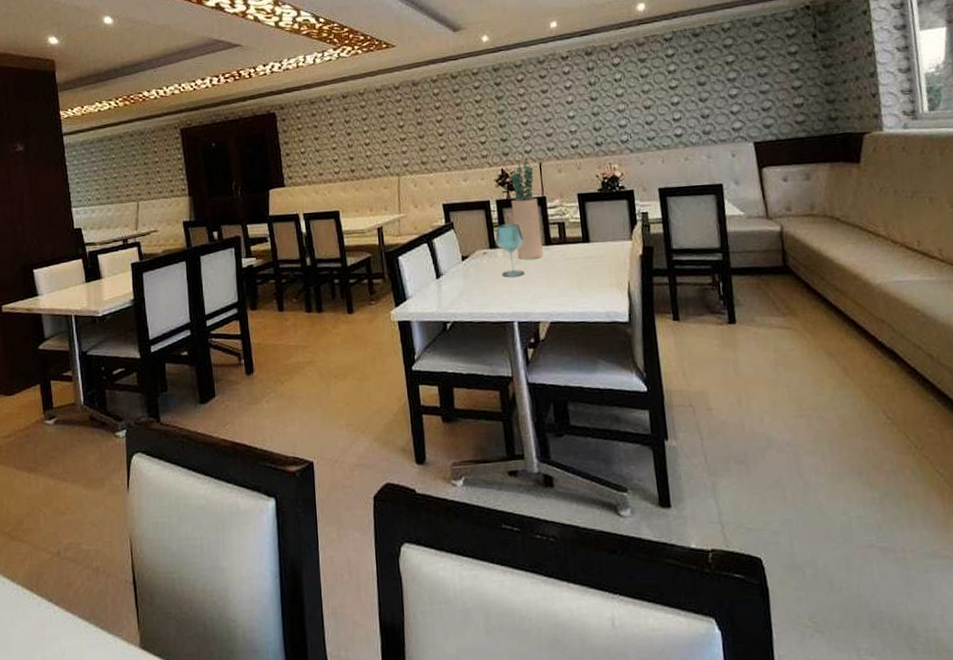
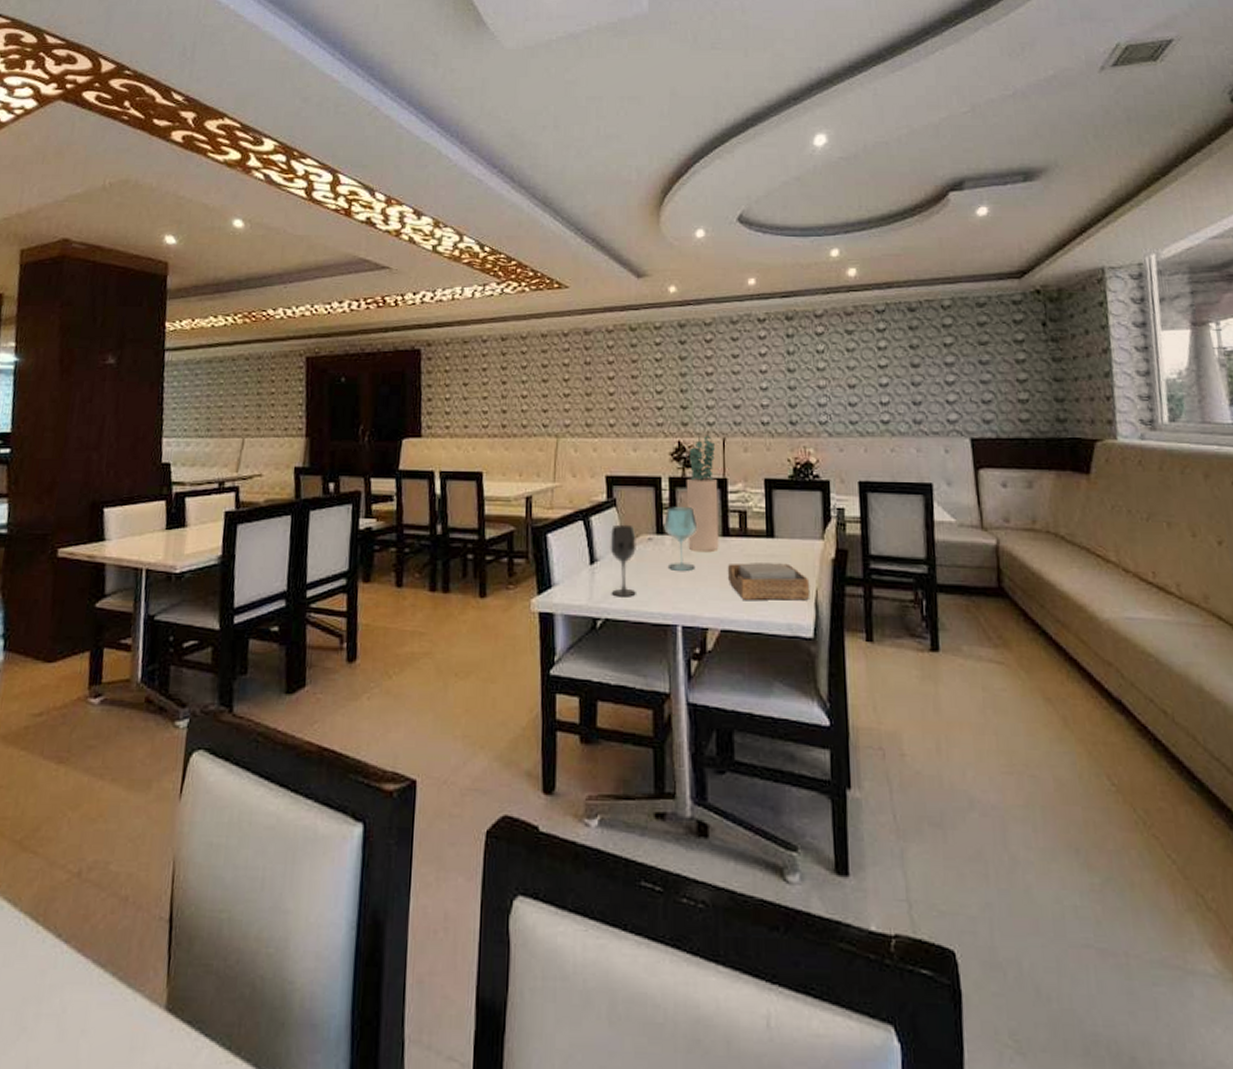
wine glass: none [451,242,477,304] -> present [610,524,636,599]
napkin holder: none [551,262,624,296] -> present [727,563,810,601]

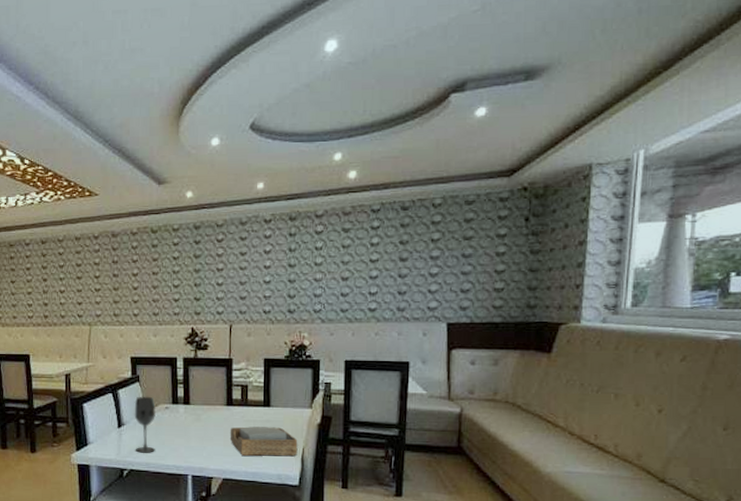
wine glass: present [664,507,698,571] -> none [179,382,207,433]
vase: present [686,430,719,553] -> none [197,318,225,419]

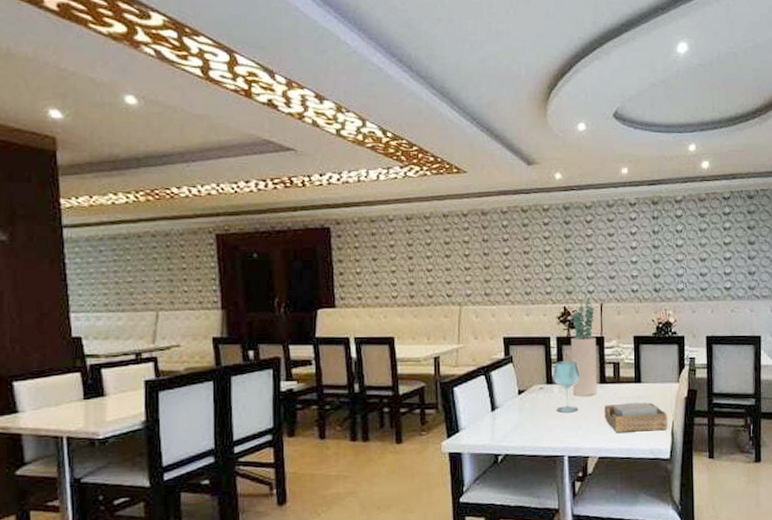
wine glass: present [134,396,156,454] -> none [508,377,530,437]
wine glass: none [179,382,207,433] -> present [553,361,581,413]
vase: none [197,318,225,419] -> present [570,297,597,397]

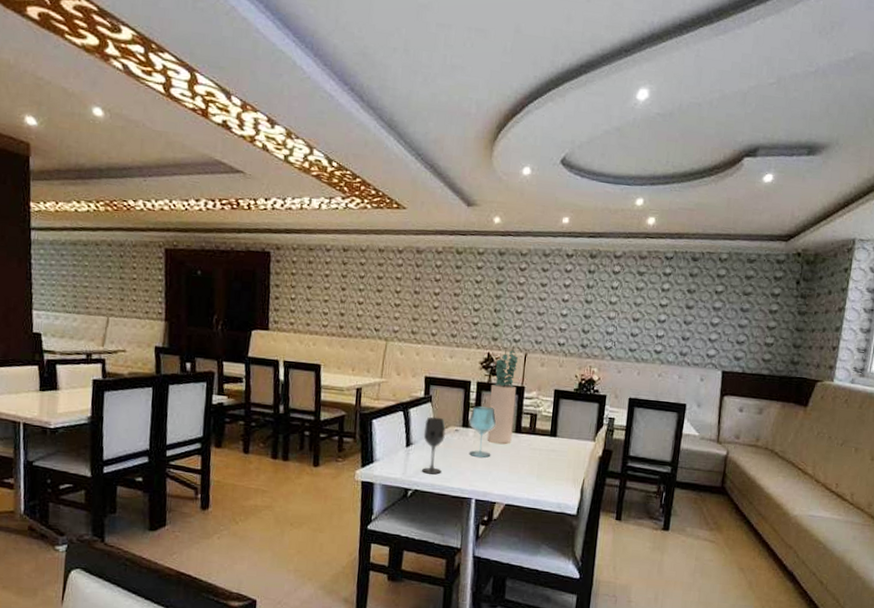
wine glass: none [508,377,530,437] -> present [422,416,446,475]
napkin holder: present [604,402,668,432] -> none [515,454,579,487]

